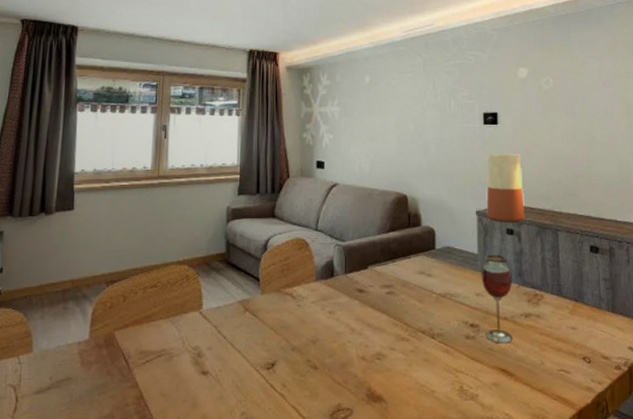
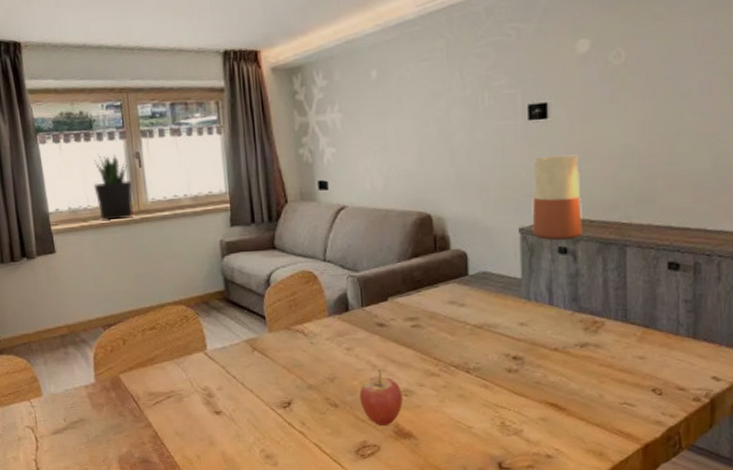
planter: none [120,125,155,183] -> present [93,154,134,220]
fruit: none [338,333,375,389] -> present [360,370,403,426]
wineglass: present [481,254,513,343] -> none [525,277,566,376]

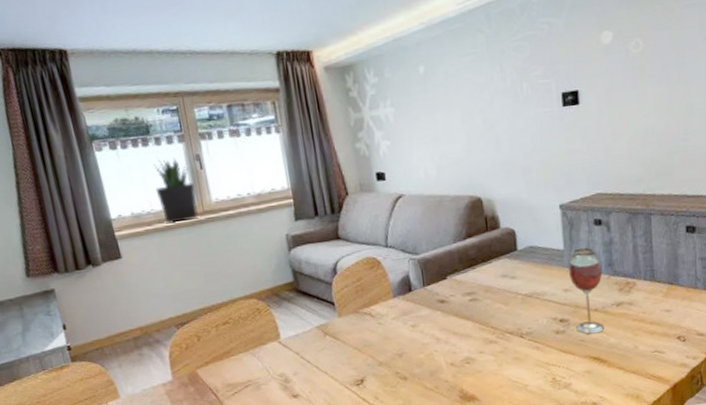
fruit: present [360,370,403,426] -> none [426,342,466,393]
wineglass: none [525,277,566,376] -> present [568,247,604,334]
vase: present [532,155,582,241] -> none [569,136,614,214]

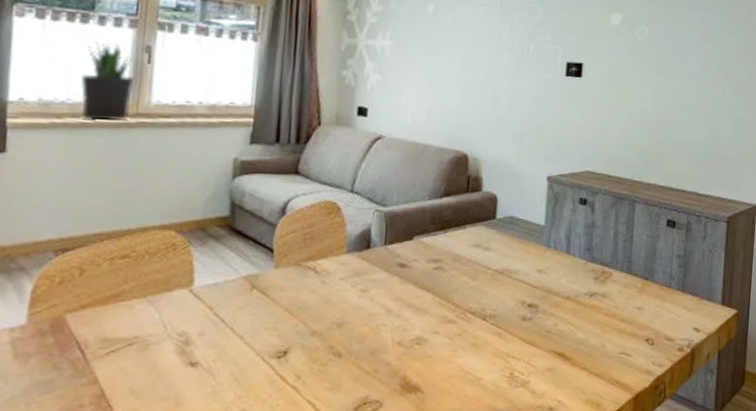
wineglass: present [568,247,604,334] -> none [544,226,581,325]

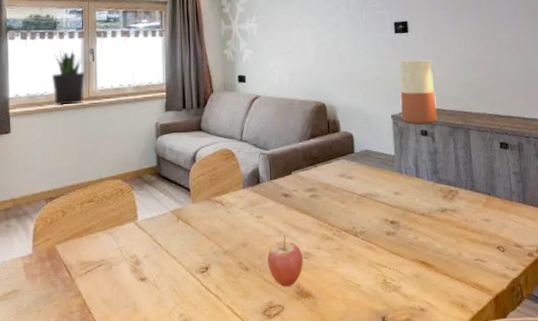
fruit: none [368,315,415,378] -> present [267,235,303,287]
vase: none [558,111,604,192] -> present [399,60,437,125]

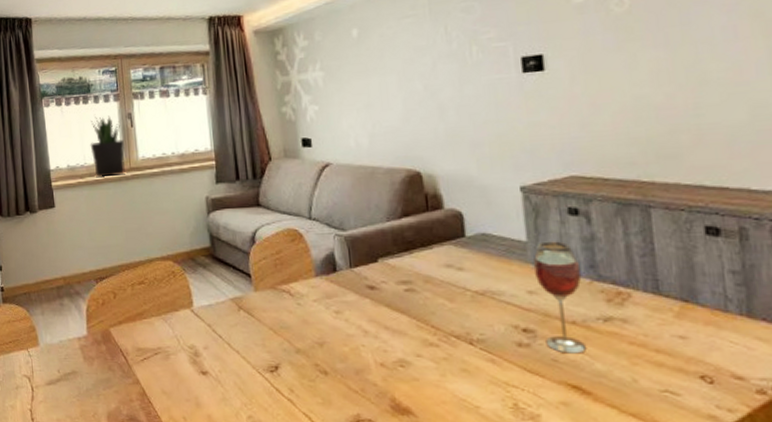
fruit: present [267,235,303,287] -> none [351,336,399,398]
wineglass: none [398,154,430,238] -> present [532,241,586,354]
vase: present [399,60,437,125] -> none [531,108,595,201]

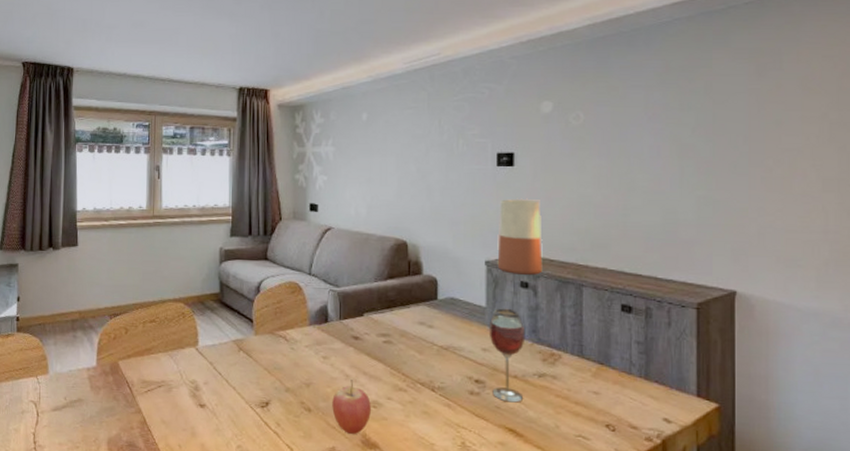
planter: present [90,115,125,177] -> none [117,166,150,222]
fruit: none [351,336,399,398] -> present [332,380,371,434]
vase: none [531,108,595,201] -> present [497,199,543,276]

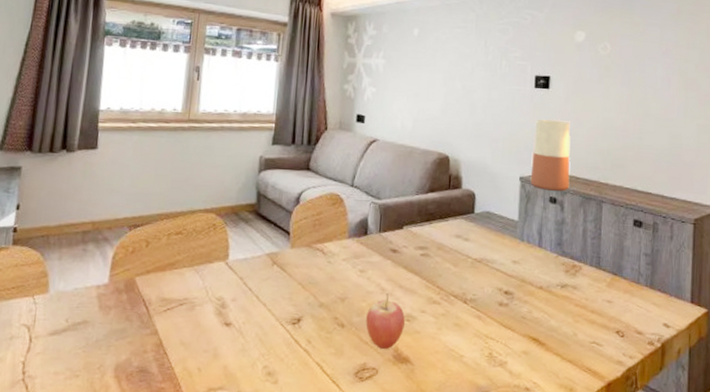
wineglass: present [489,308,526,403] -> none [519,222,552,313]

